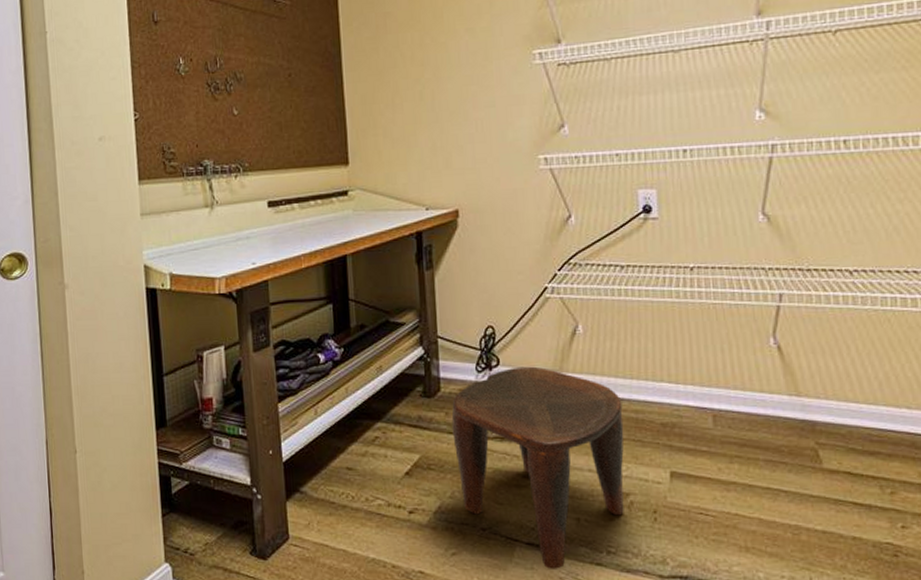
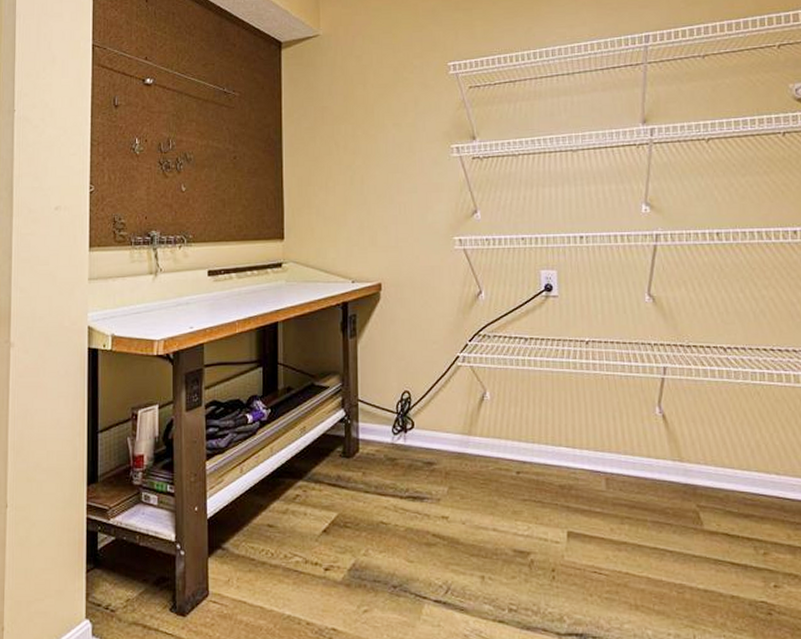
stool: present [451,366,624,569] -> none [368,429,526,627]

